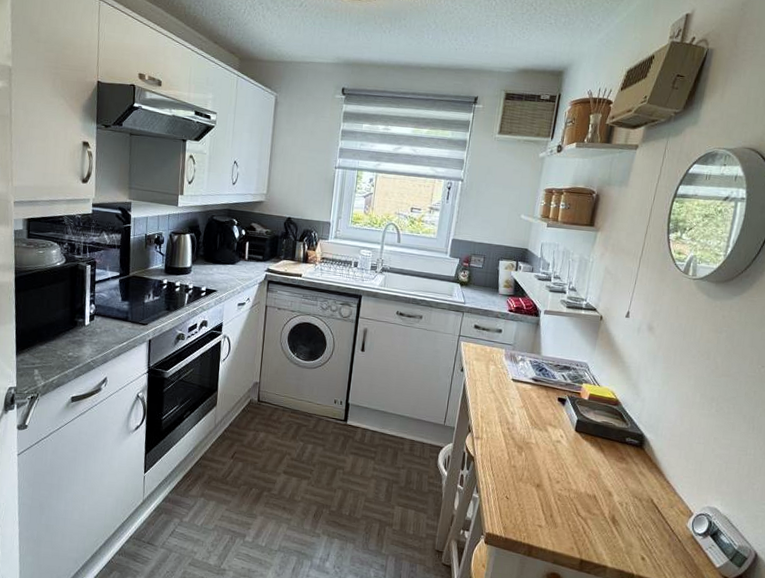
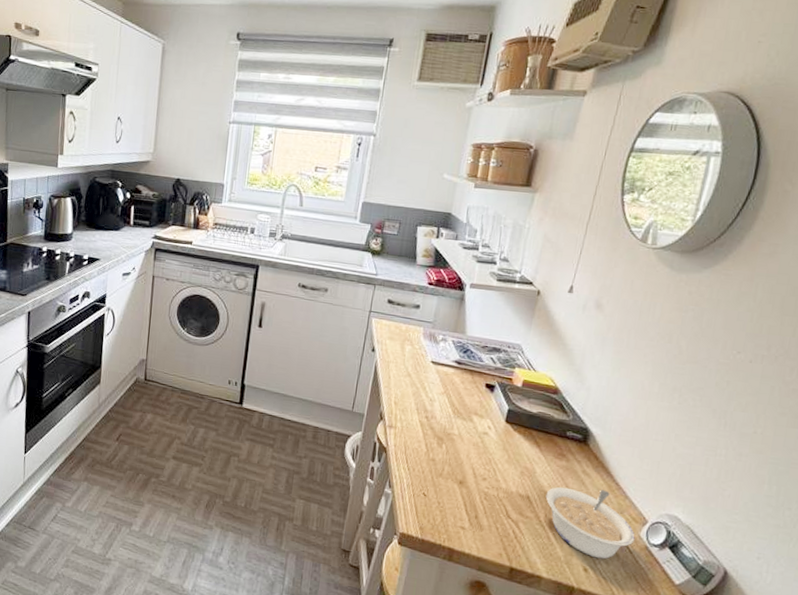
legume: none [609,486,683,549] -> present [545,487,635,559]

